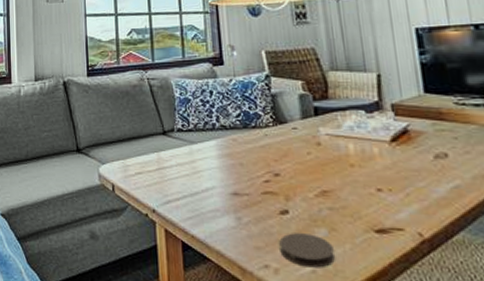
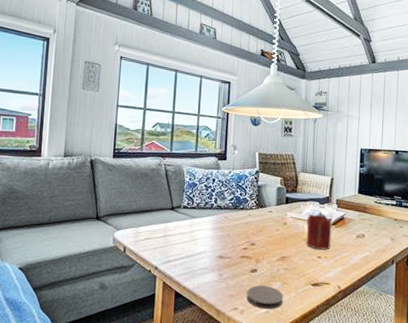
candle: none [350,123,395,179] -> present [306,211,332,250]

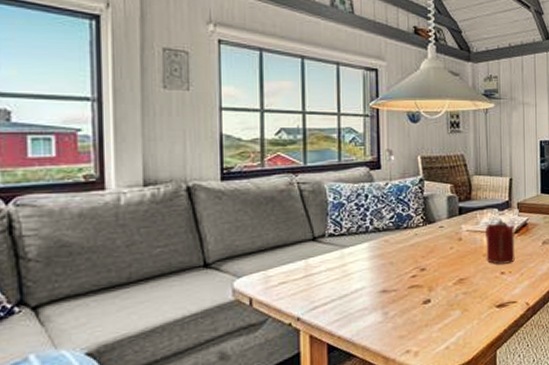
coaster: present [247,285,283,309] -> none [420,316,464,346]

